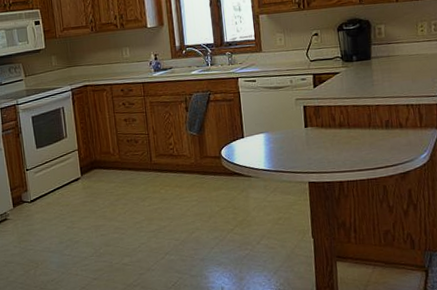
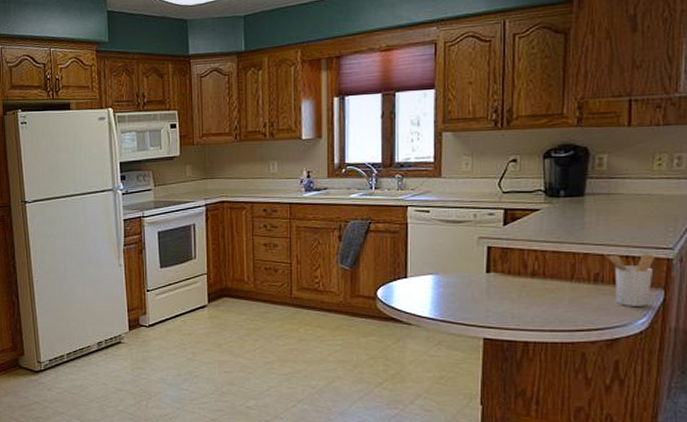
utensil holder: none [390,101,428,145] -> present [604,254,654,306]

